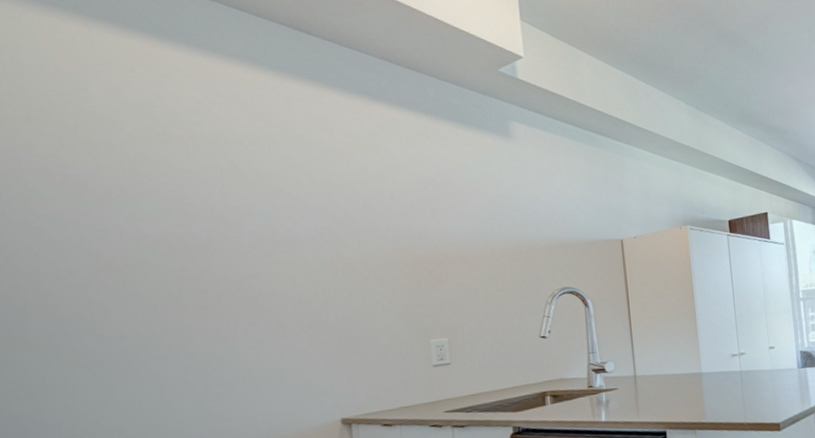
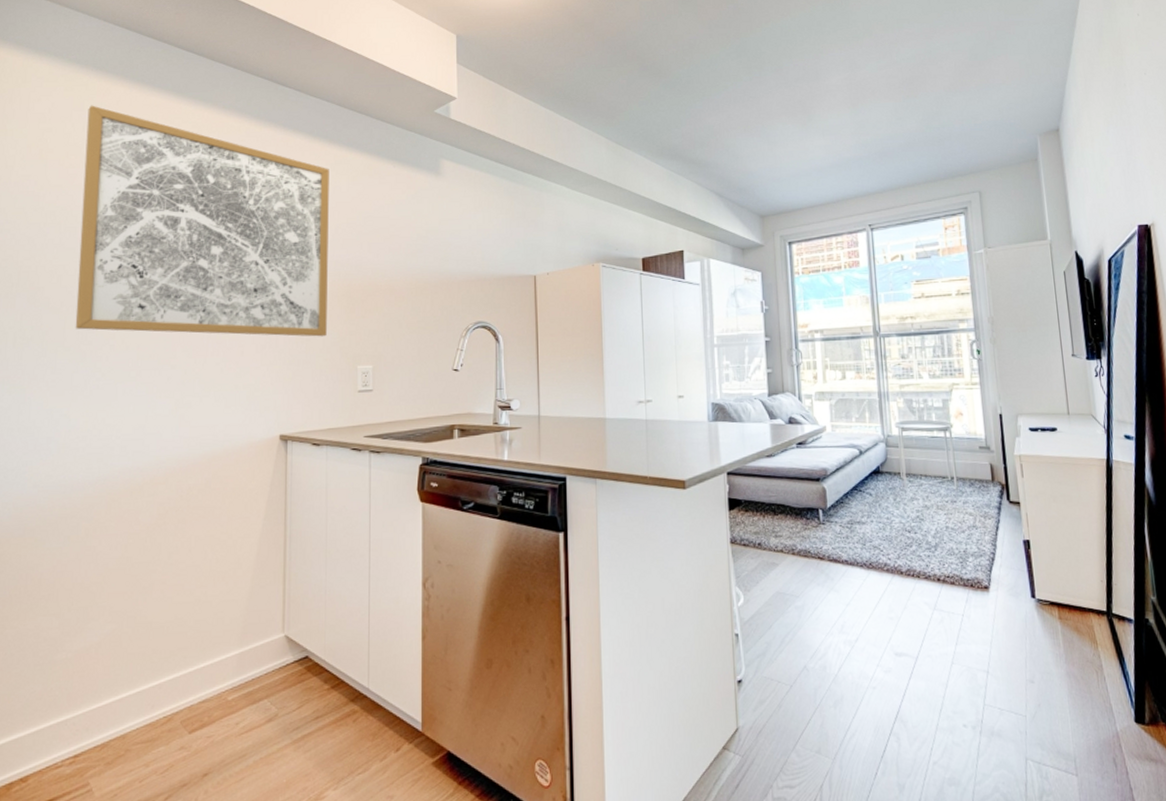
wall art: none [26,45,390,319] -> present [75,105,329,337]

